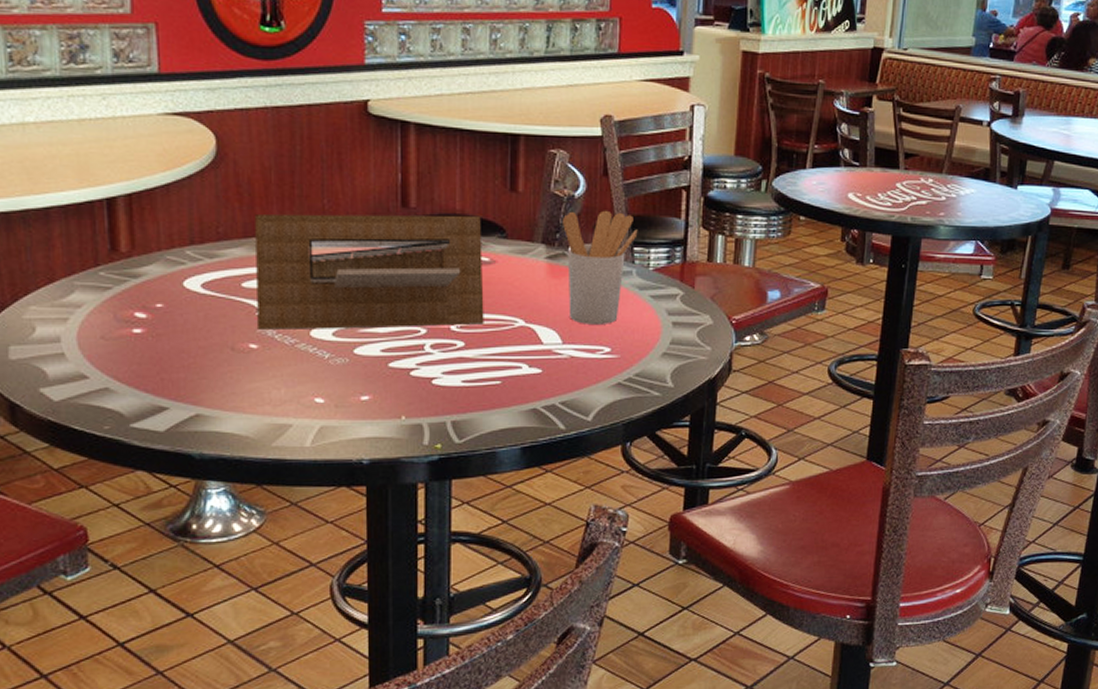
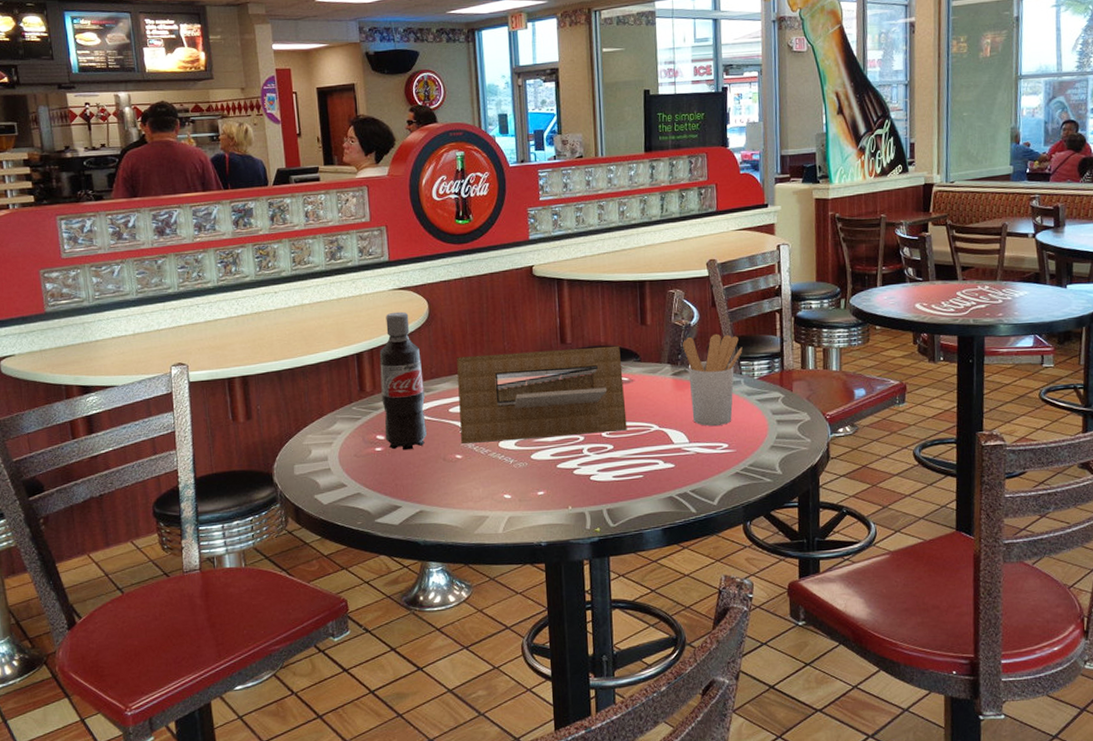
pop: none [141,145,208,334] -> present [379,311,427,451]

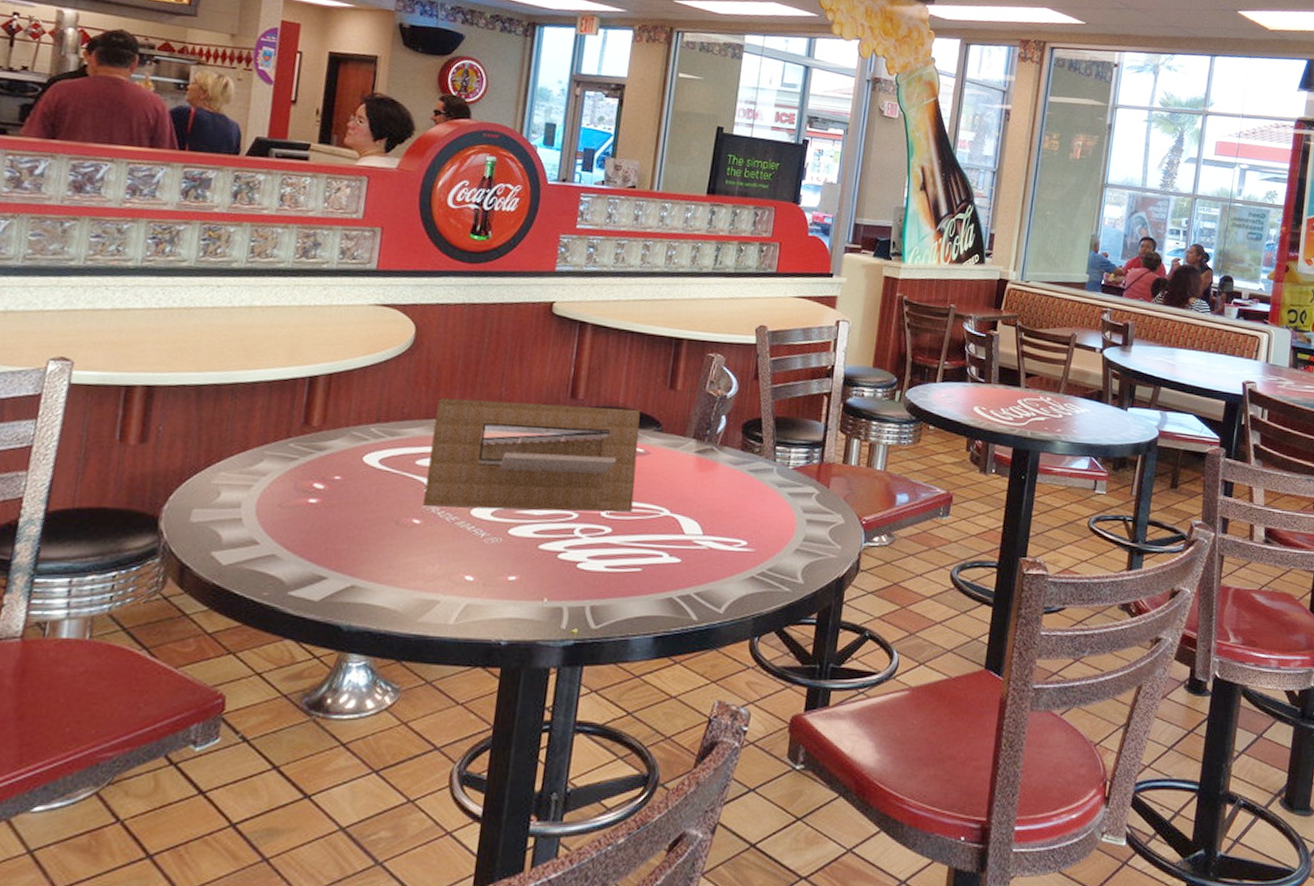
pop: present [379,311,427,451] -> none [324,332,394,506]
utensil holder: present [683,333,743,426] -> none [711,410,781,518]

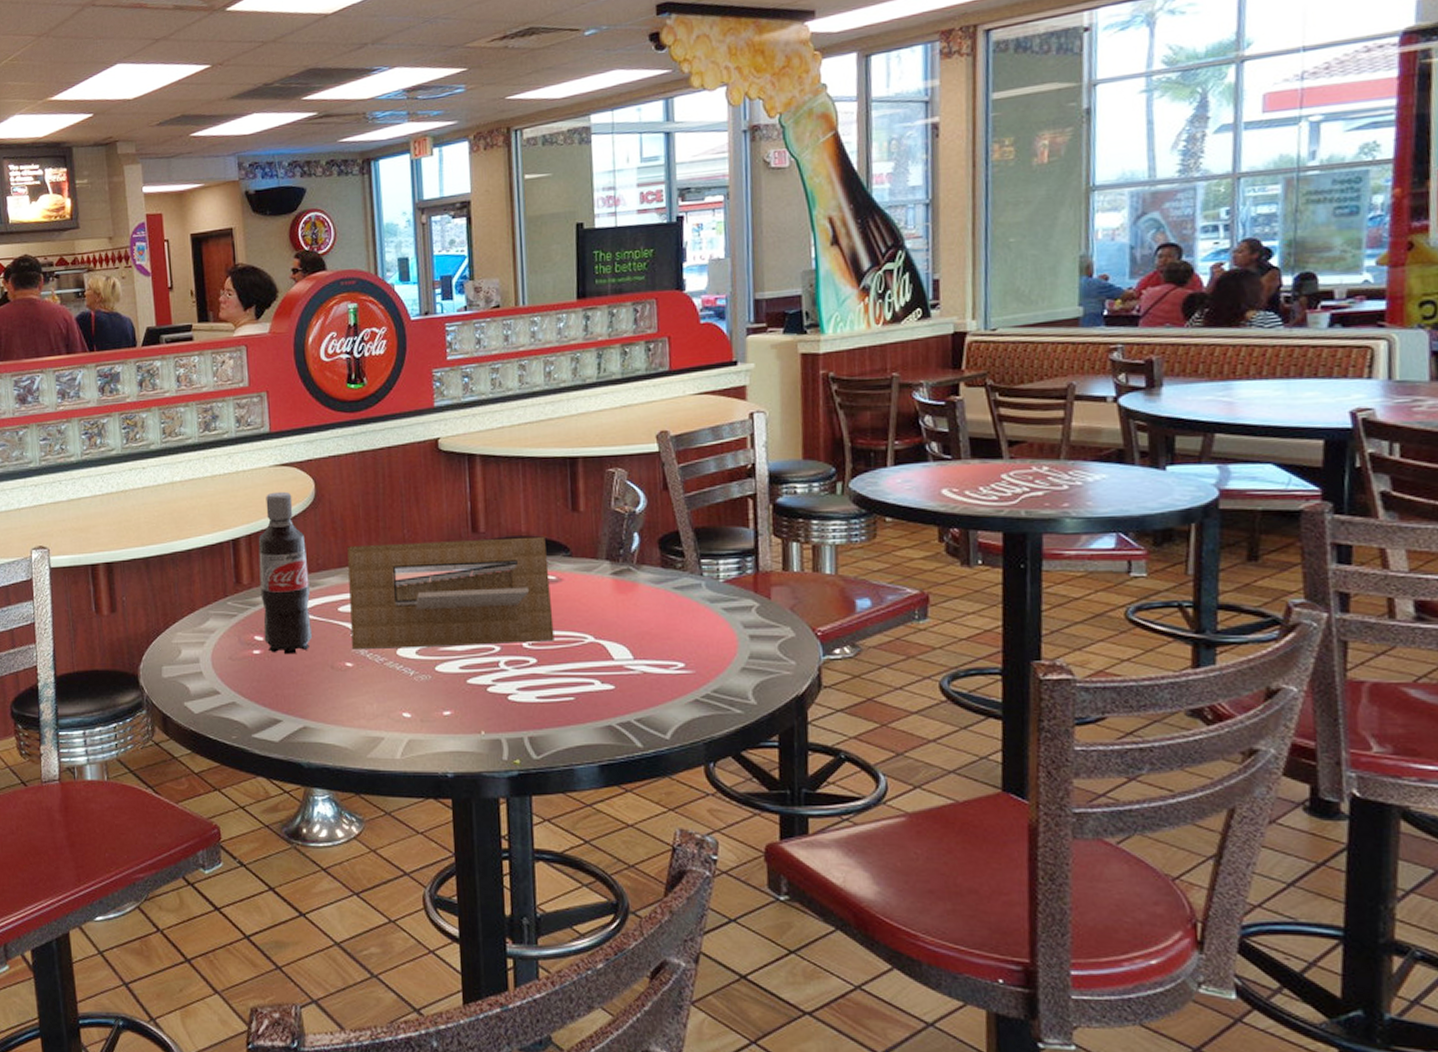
pop: none [324,332,394,506] -> present [258,491,312,655]

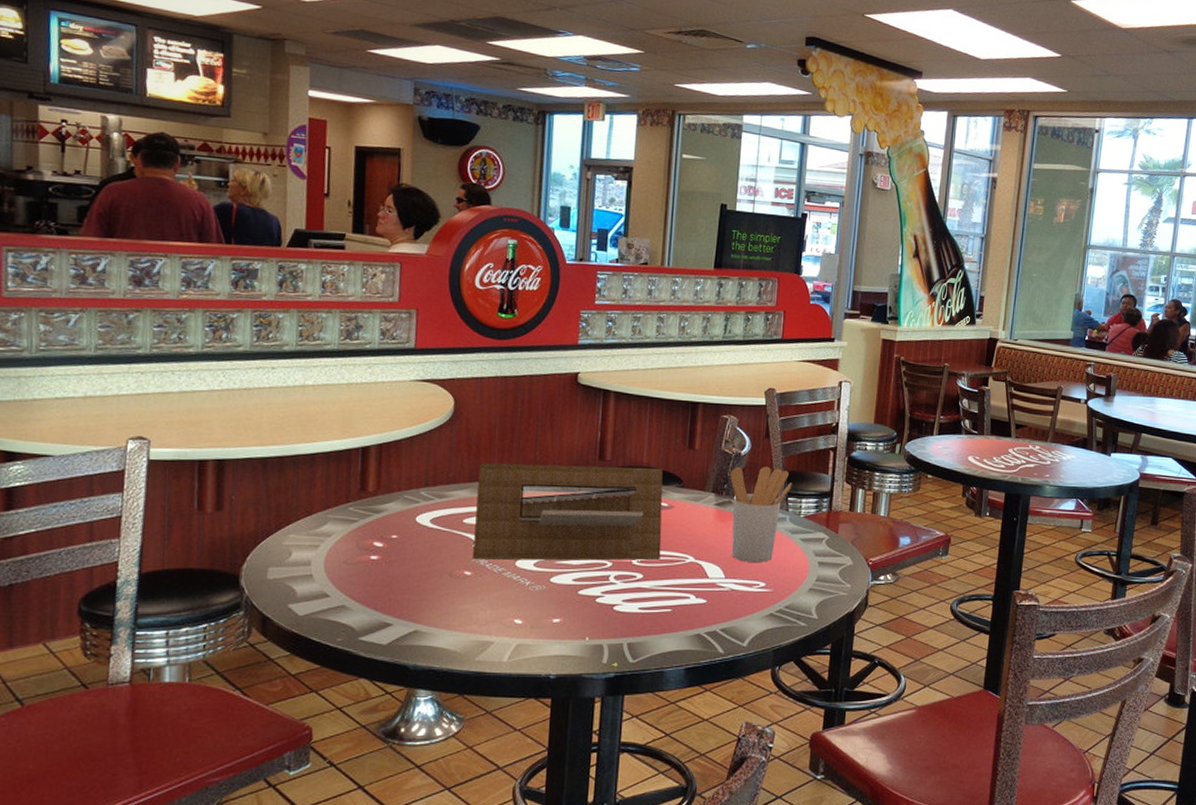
pop: present [258,491,312,655] -> none [383,405,439,561]
utensil holder: none [625,523,704,639] -> present [730,466,792,562]

